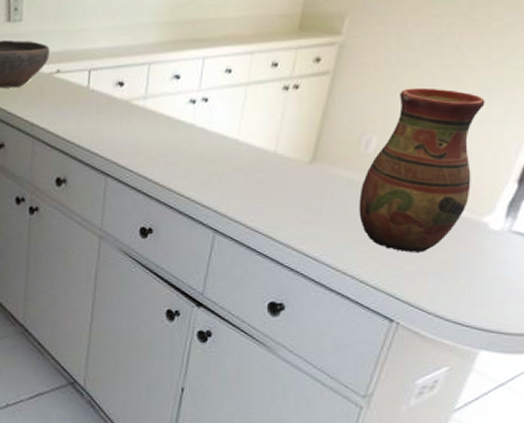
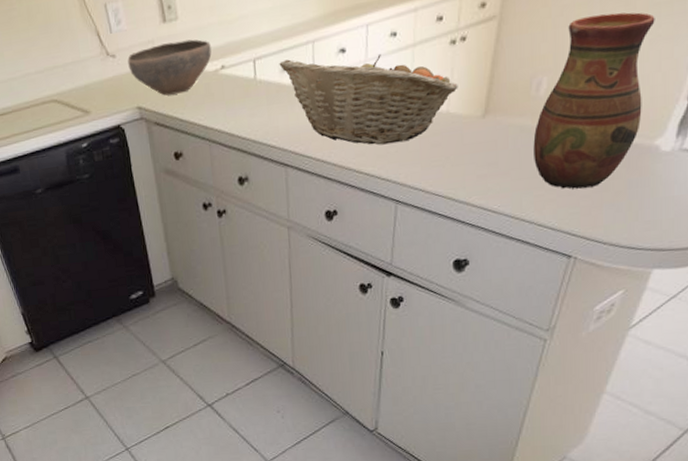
fruit basket: none [113,75,288,173] -> present [279,53,458,145]

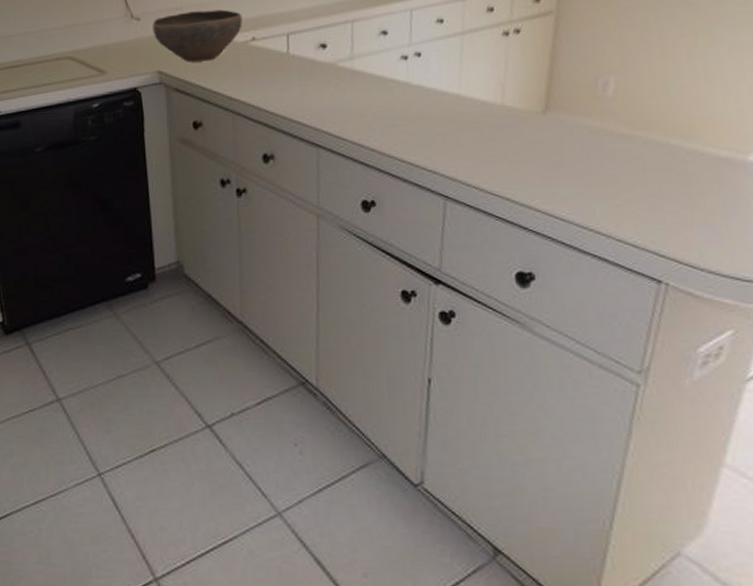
fruit basket: present [279,53,458,145] -> none [314,37,514,134]
vase: present [533,12,655,189] -> none [603,18,732,203]

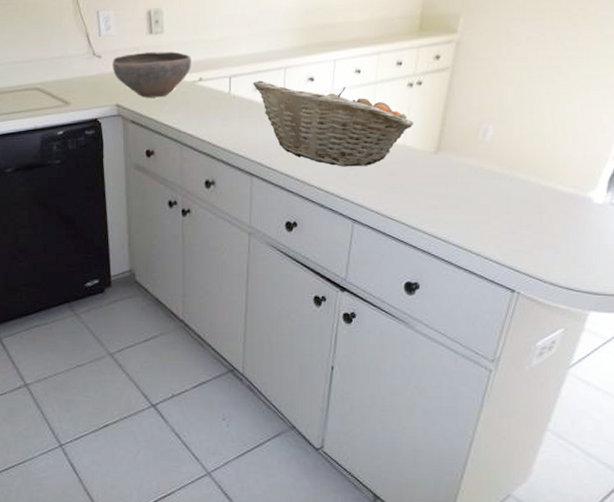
fruit basket: none [314,37,514,134] -> present [253,80,414,167]

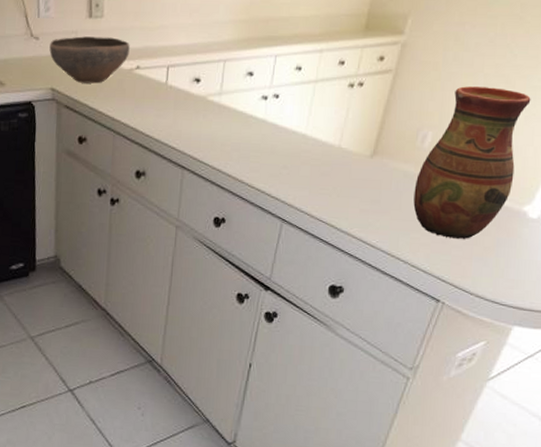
fruit basket: present [253,80,414,167] -> none [190,72,352,166]
vase: none [480,79,585,229] -> present [413,86,531,240]

